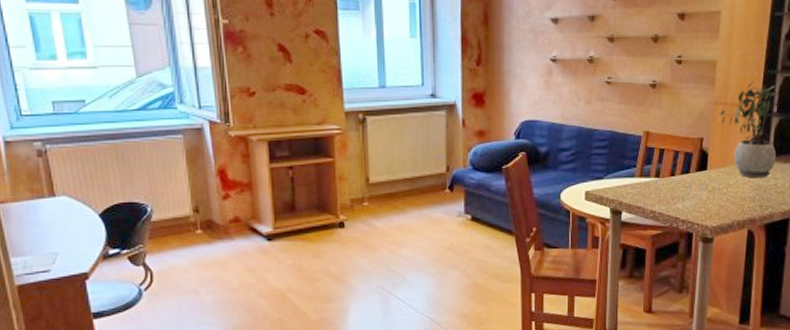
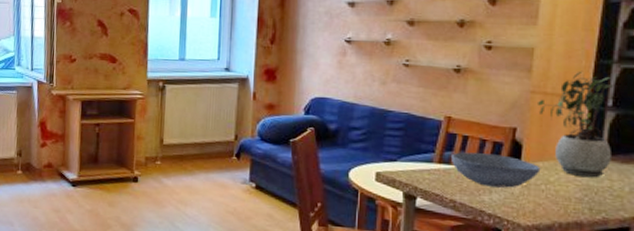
bowl: none [651,164,723,195] -> present [452,152,541,188]

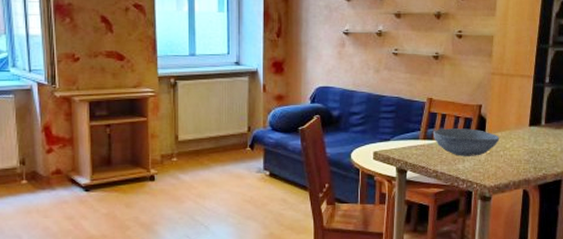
potted plant: present [538,71,612,178] -> none [497,54,549,143]

